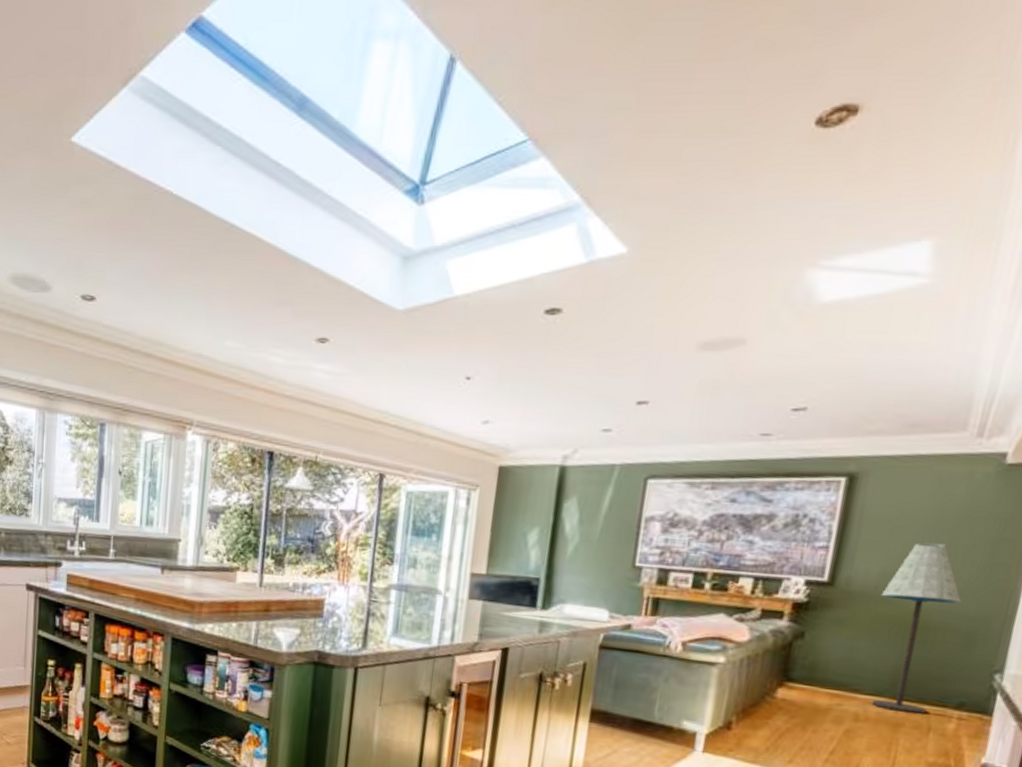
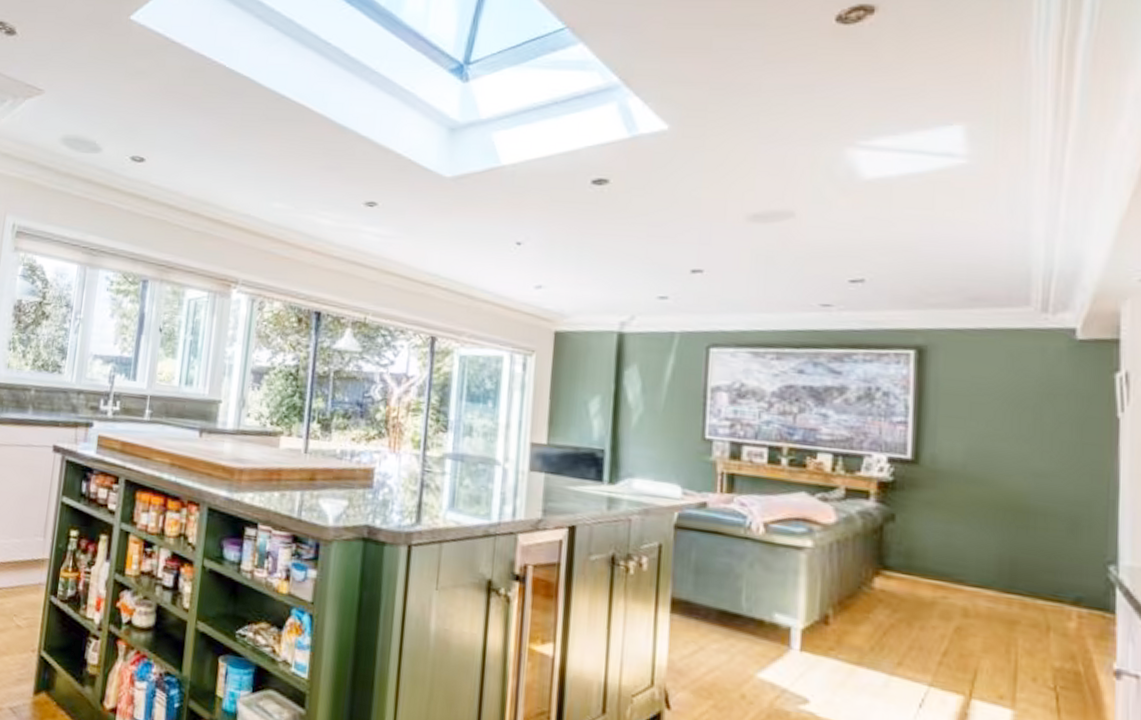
floor lamp: present [871,542,961,714] -> none [970,419,1056,610]

